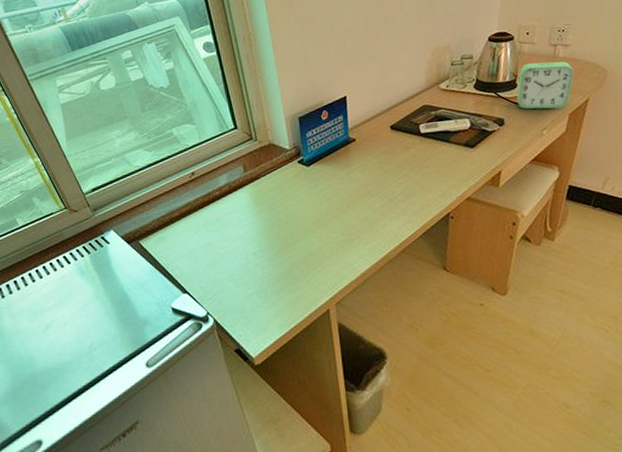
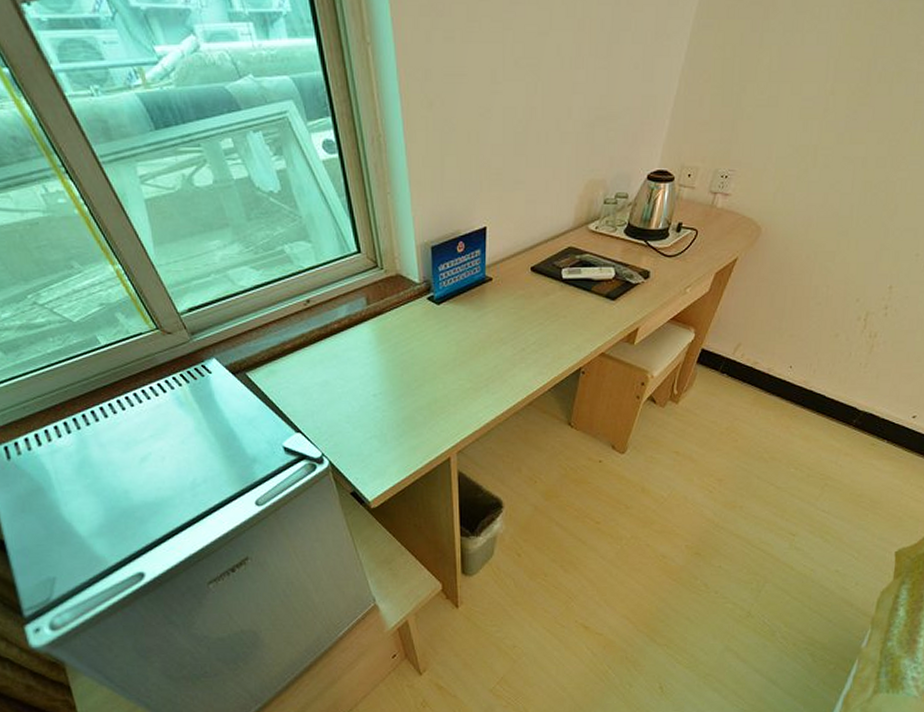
alarm clock: present [516,61,574,109] -> none [666,210,729,266]

